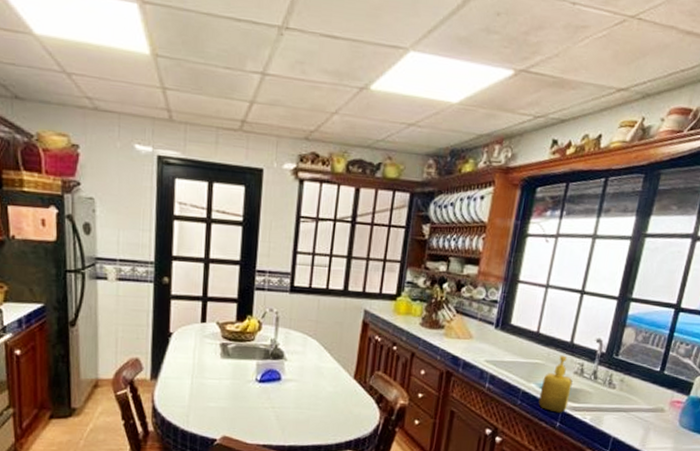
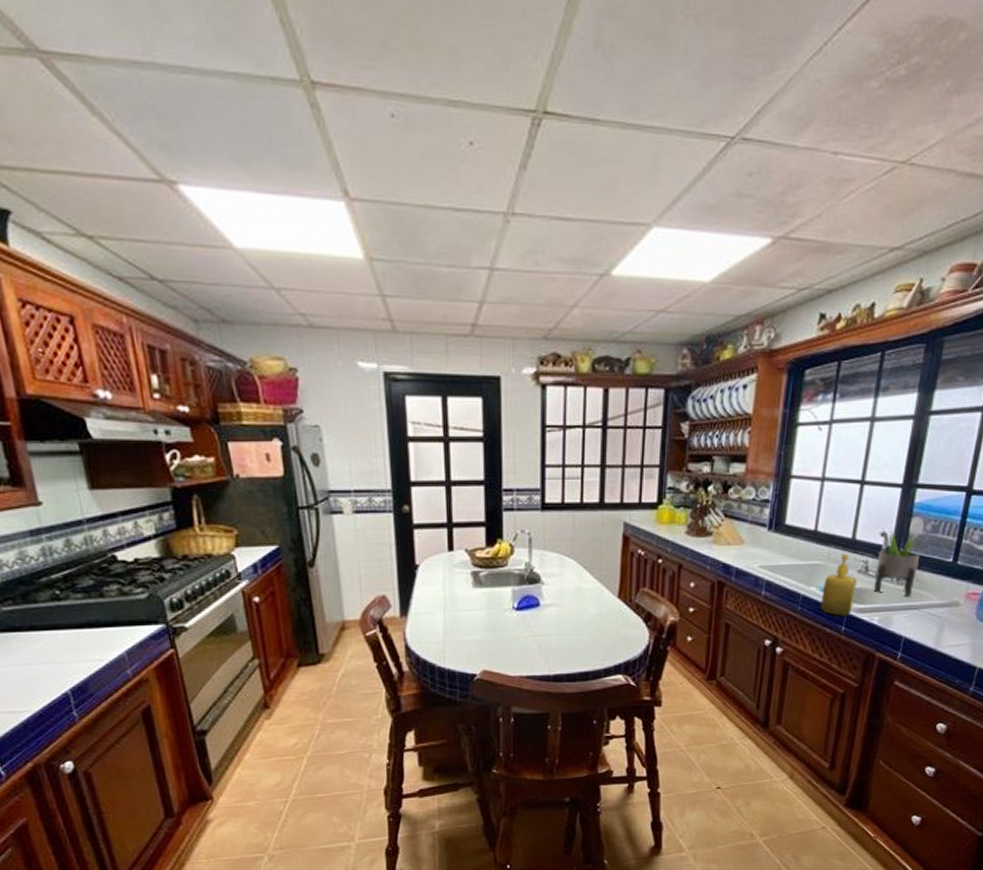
potted plant: none [588,334,637,401] -> present [874,527,926,598]

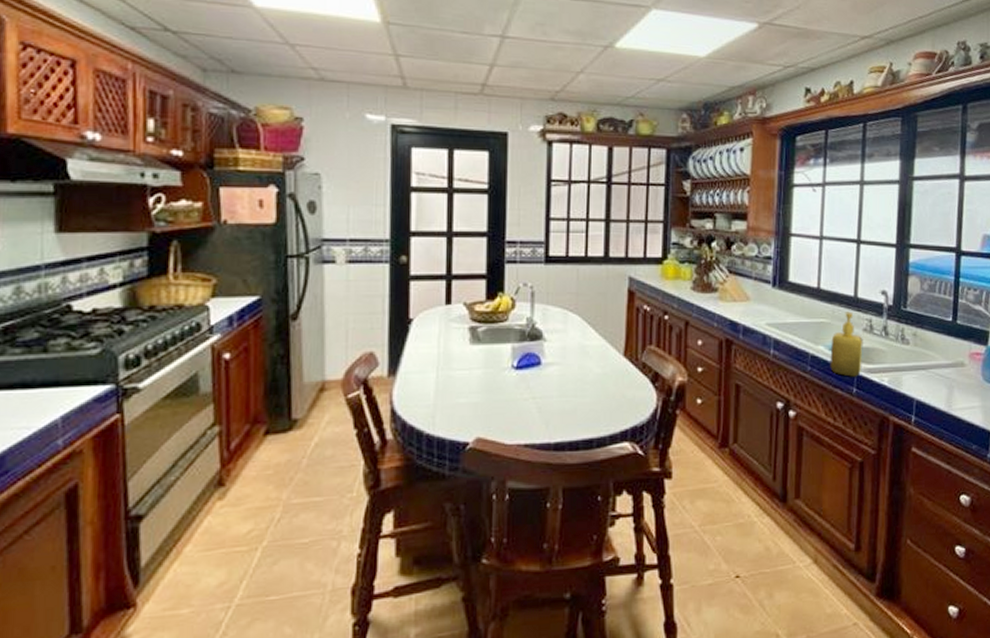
potted plant: present [874,527,926,598] -> none [880,285,923,358]

